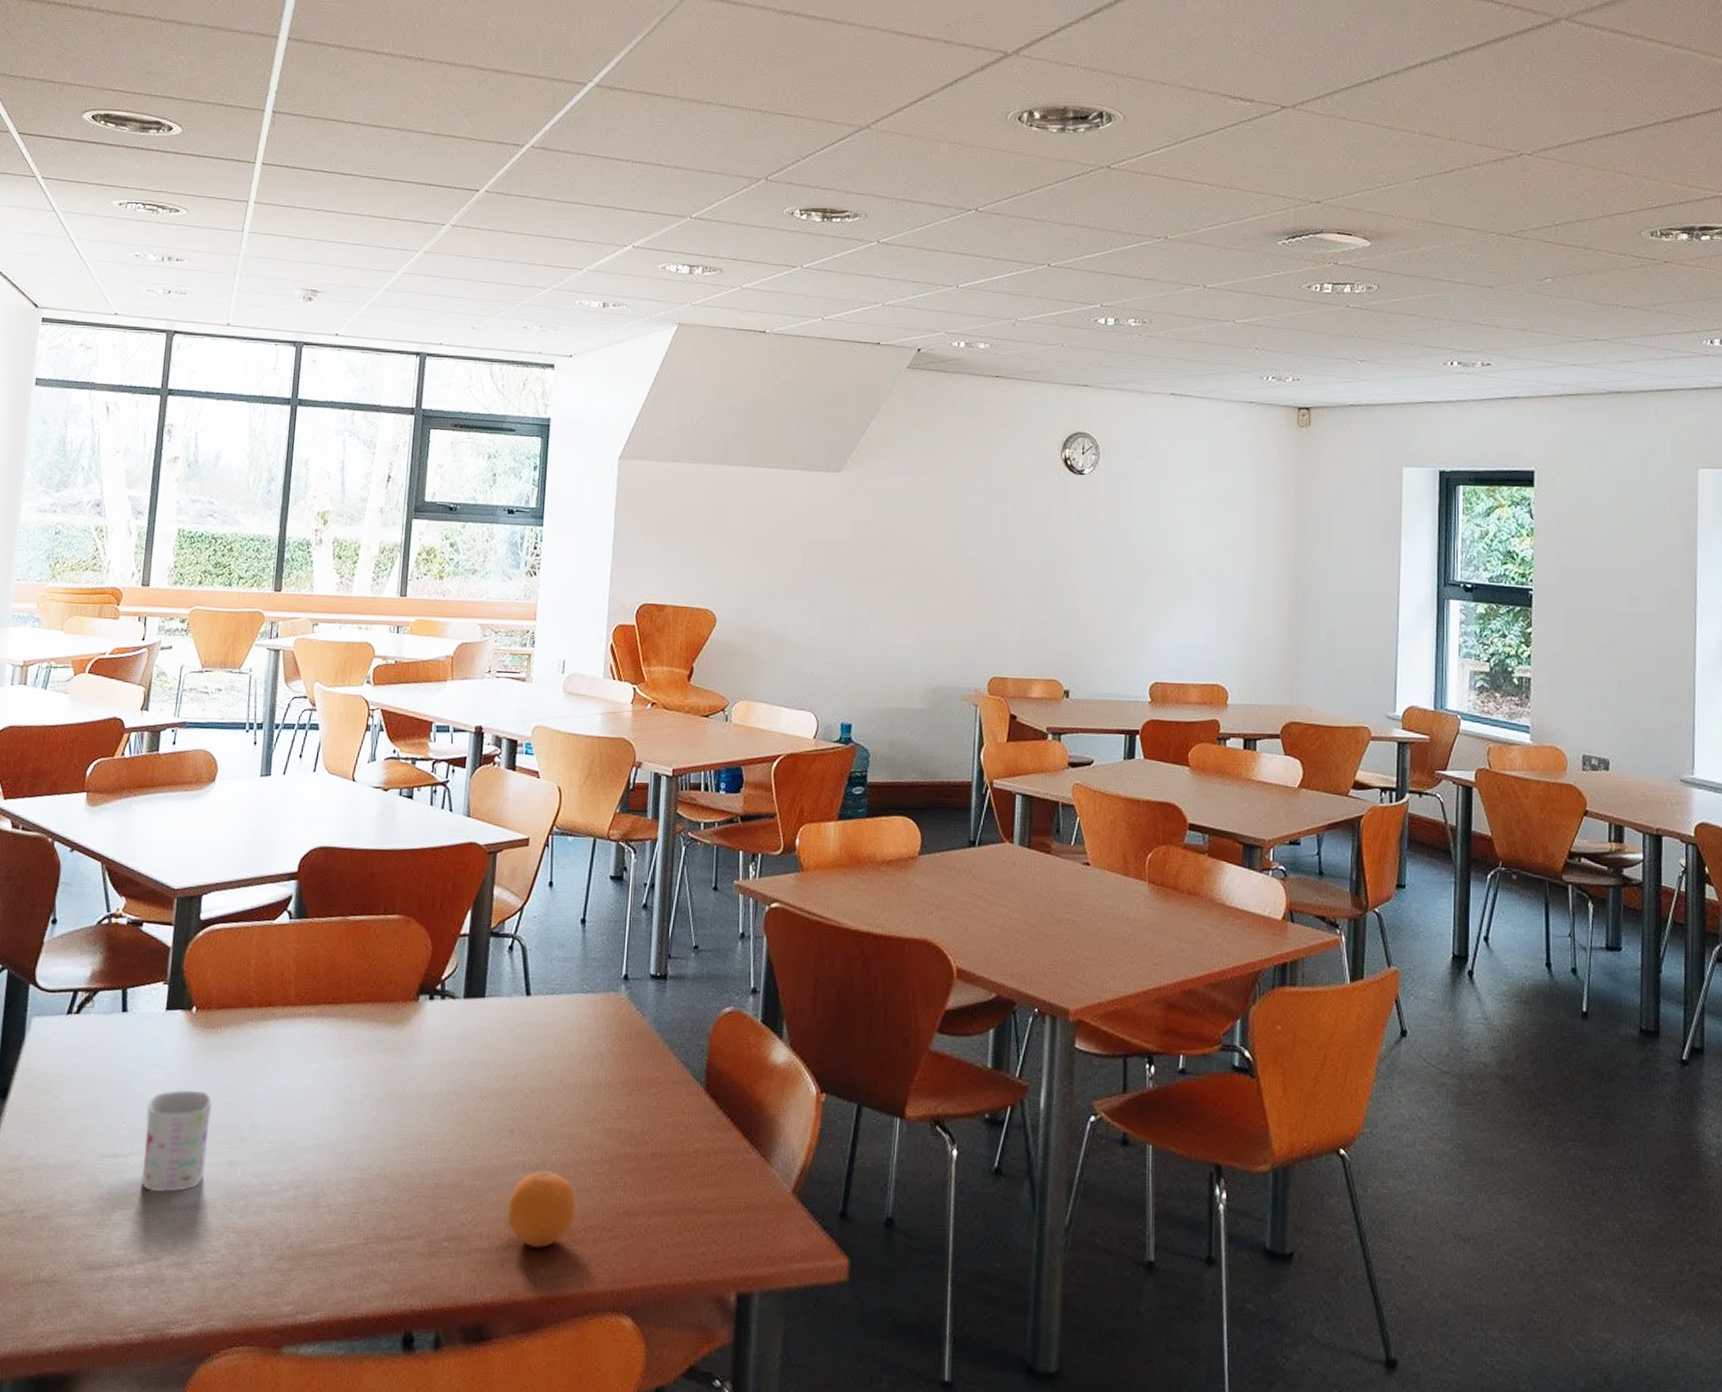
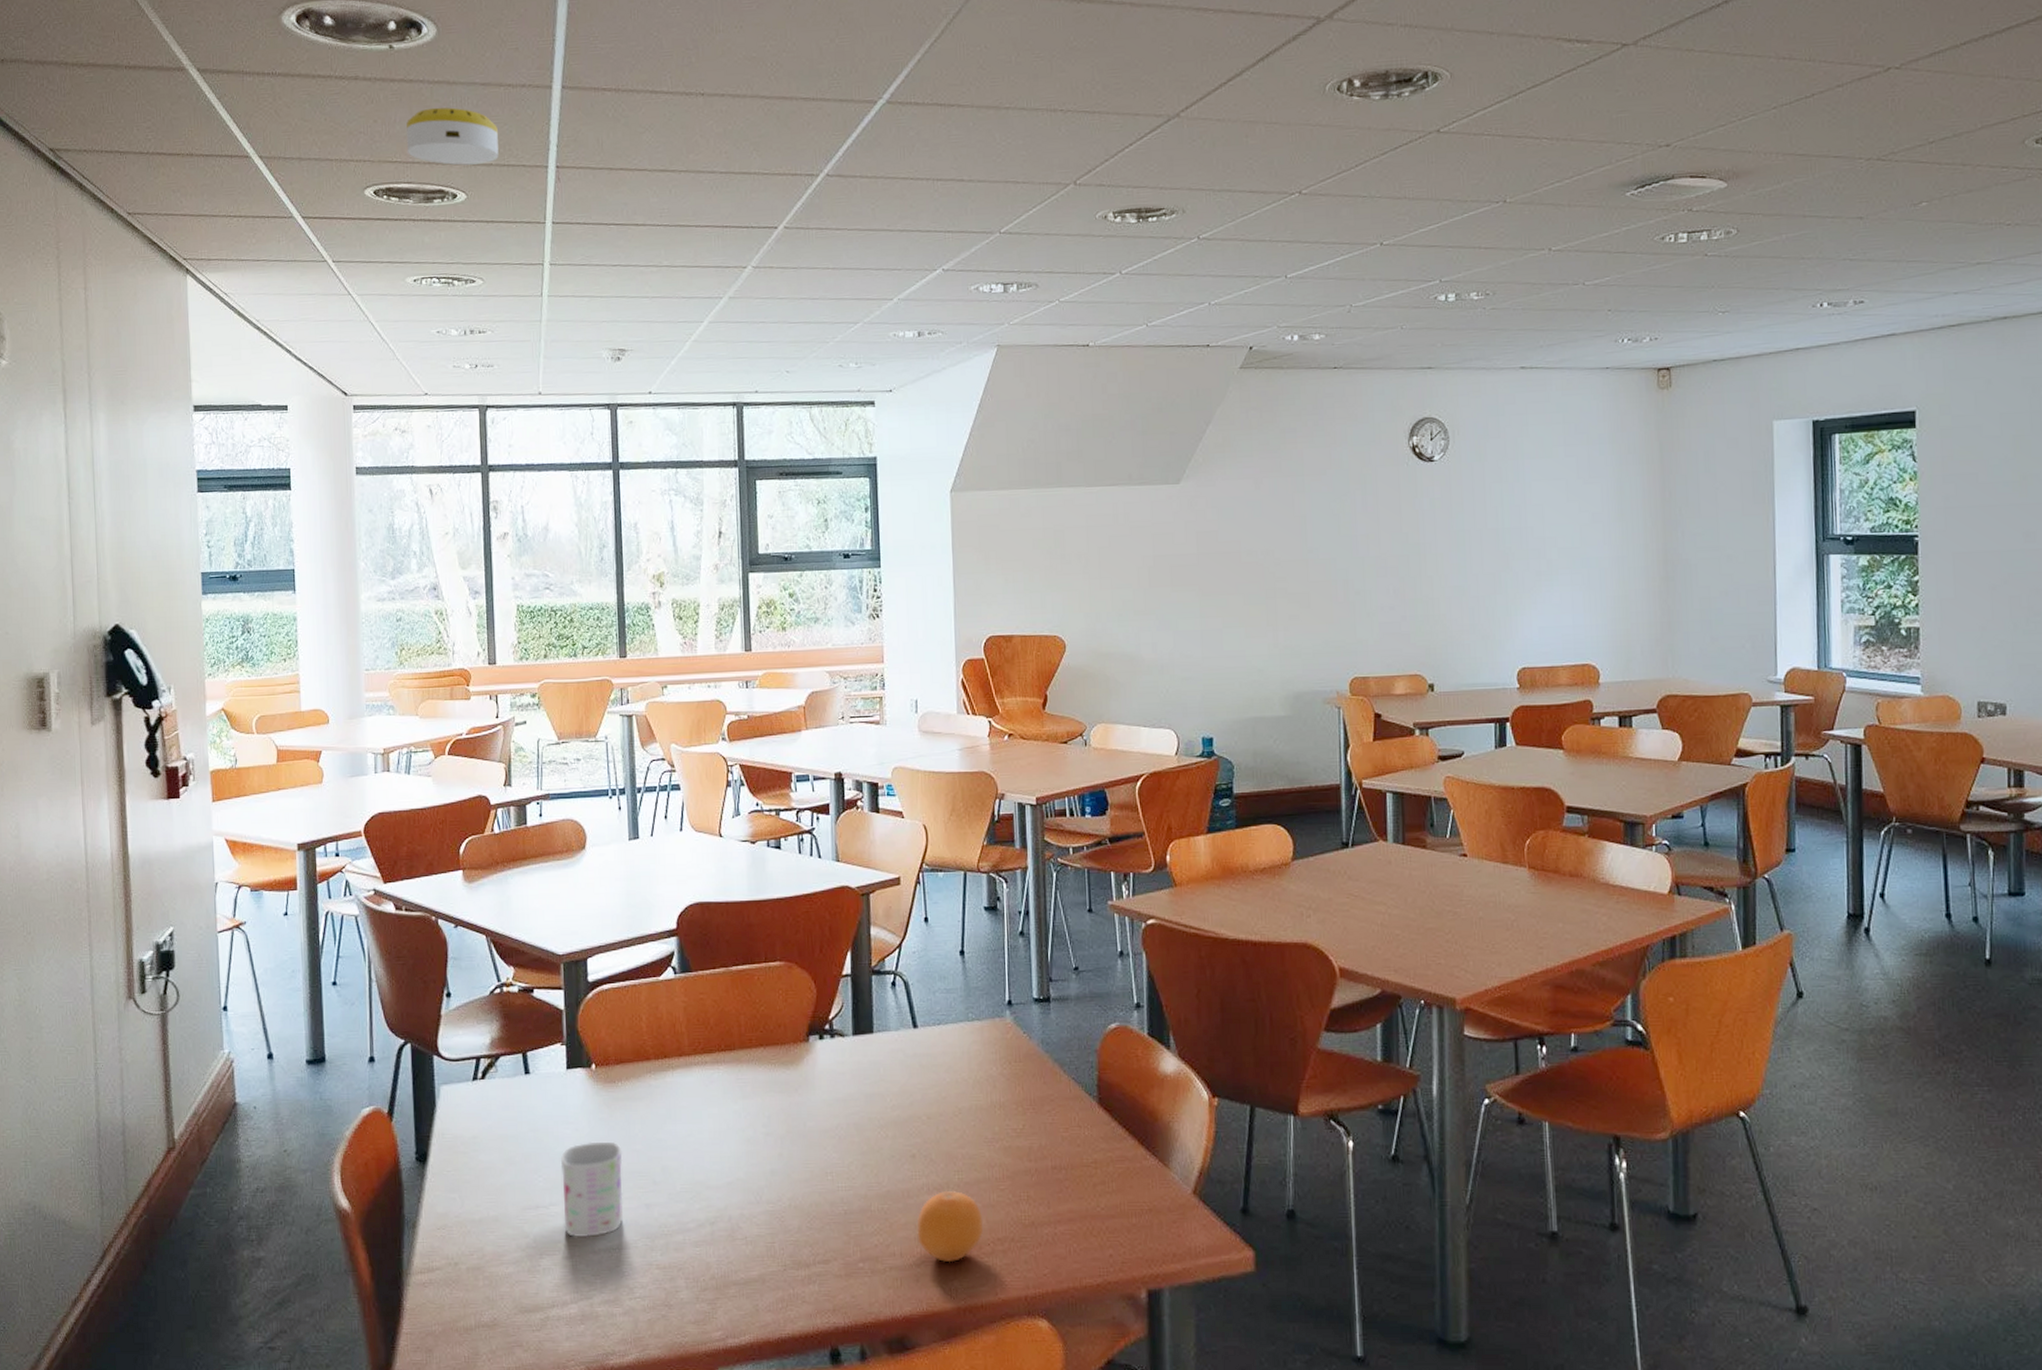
smoke detector: none [129,44,221,101] -> present [406,107,499,166]

